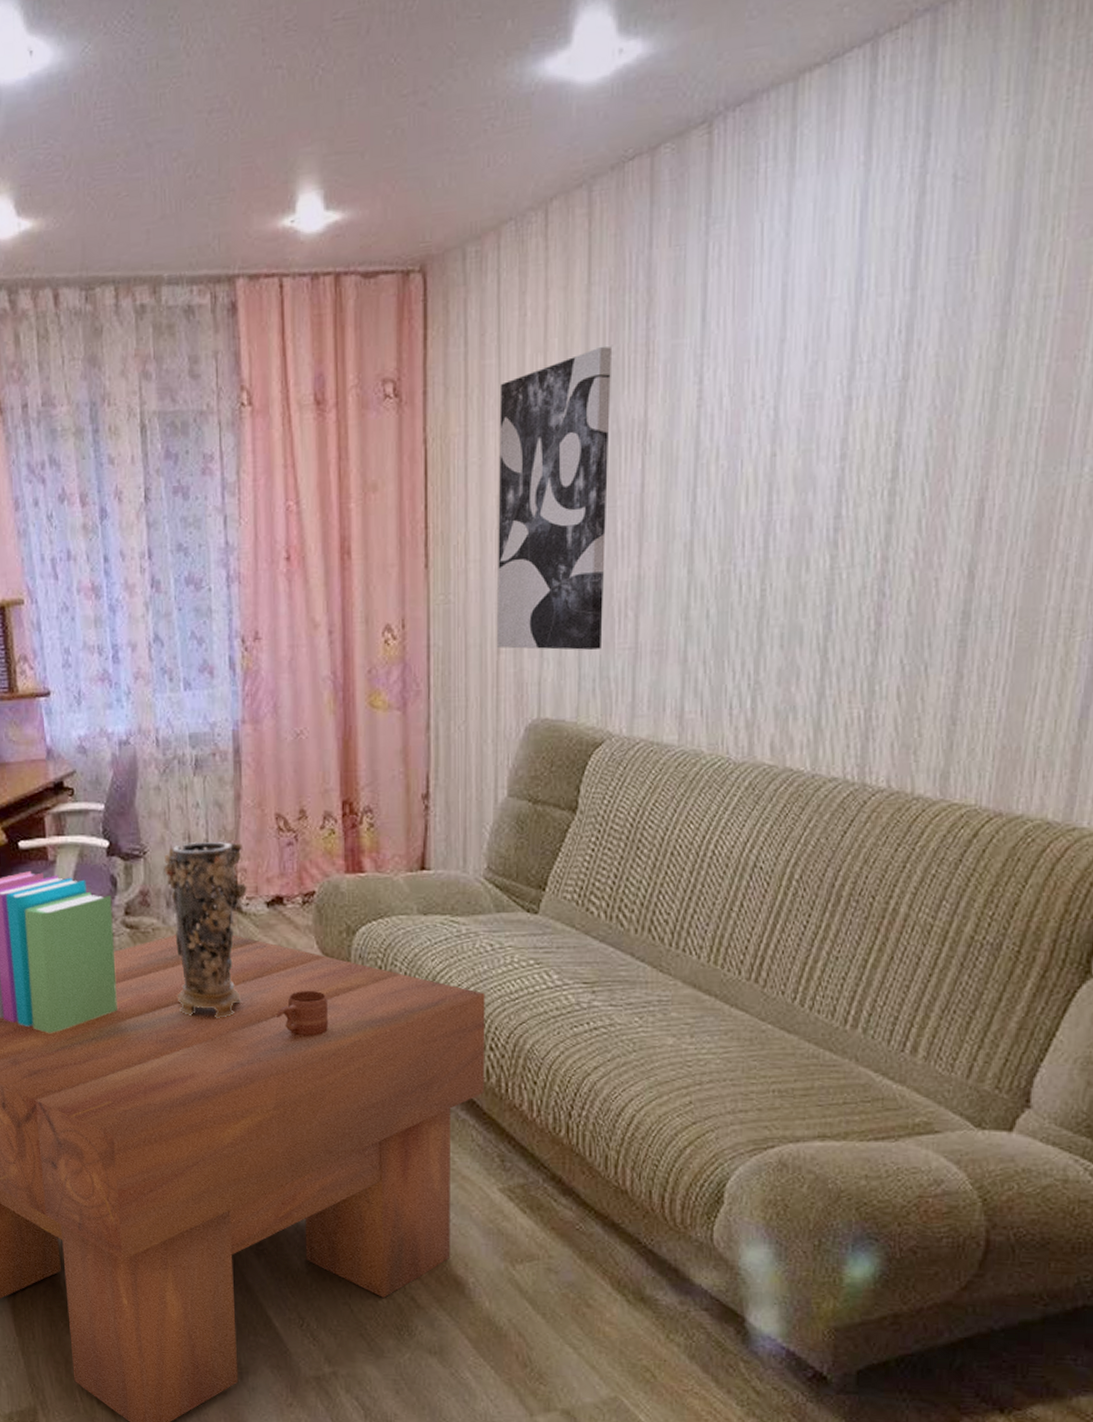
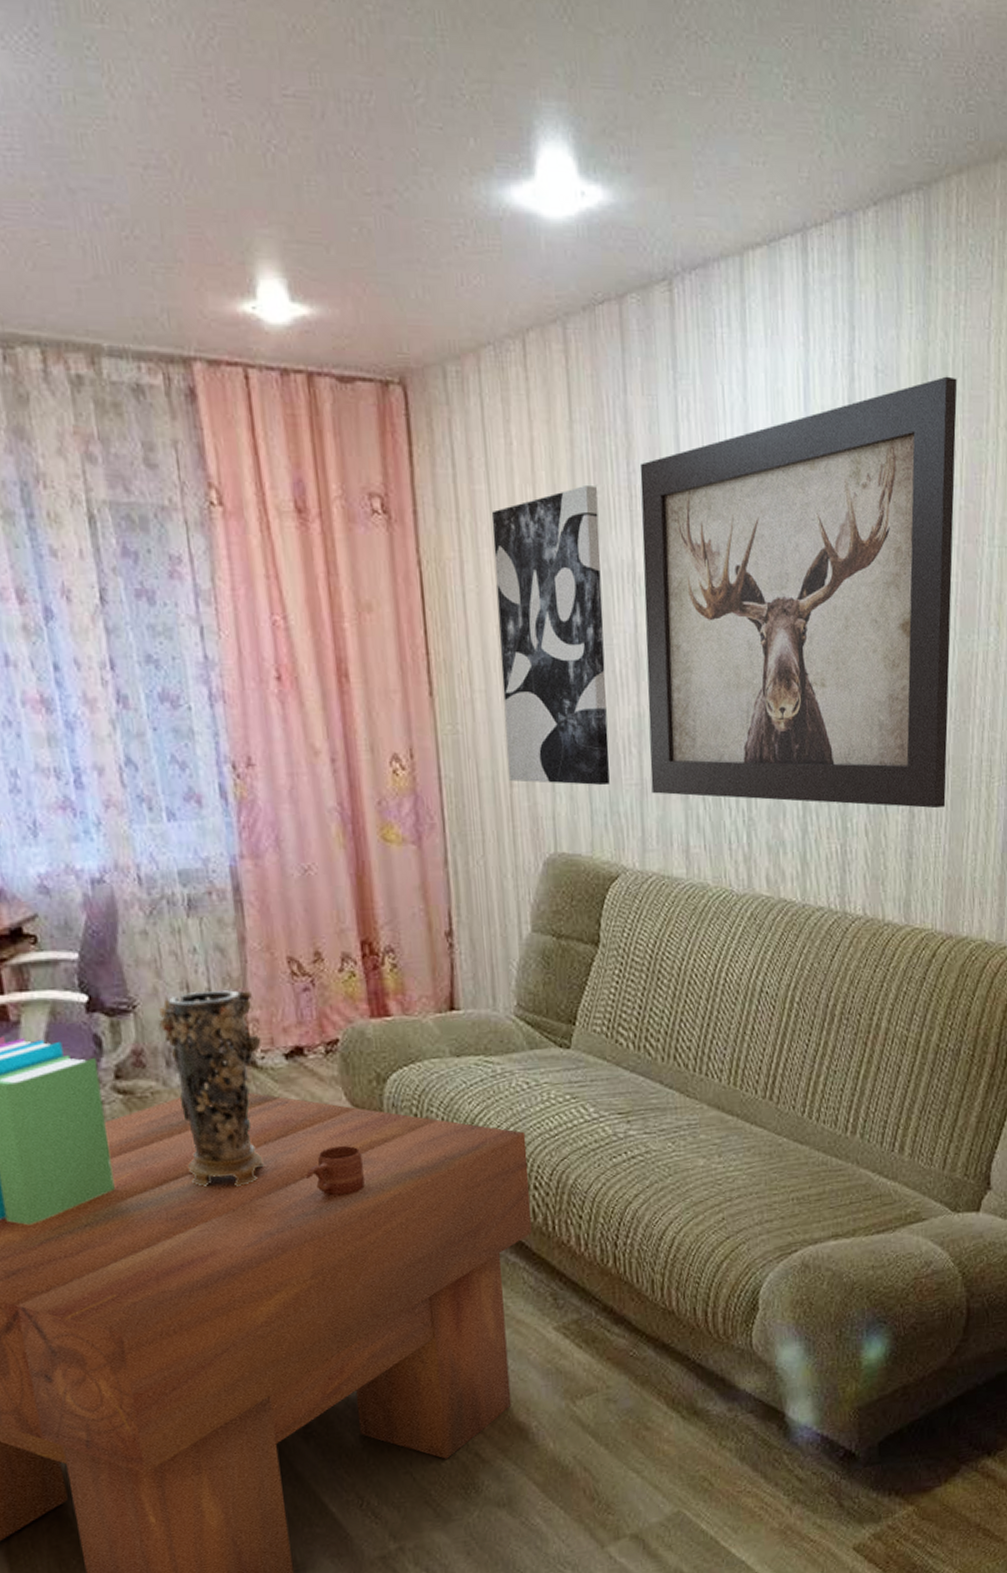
wall art: none [646,170,1064,668] -> present [639,376,958,809]

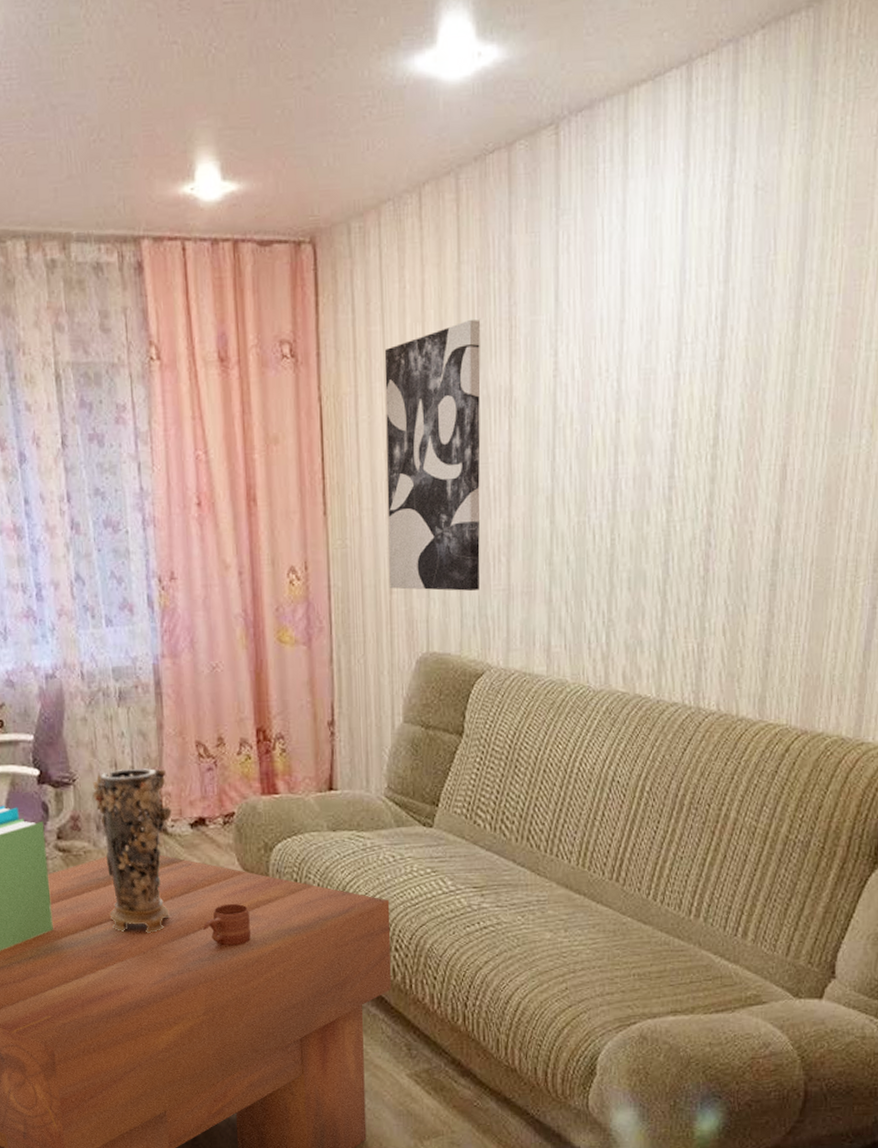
wall art: present [639,376,958,809] -> none [517,187,840,609]

